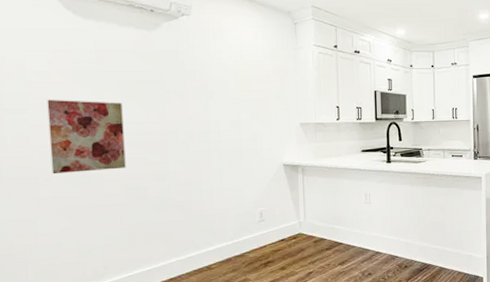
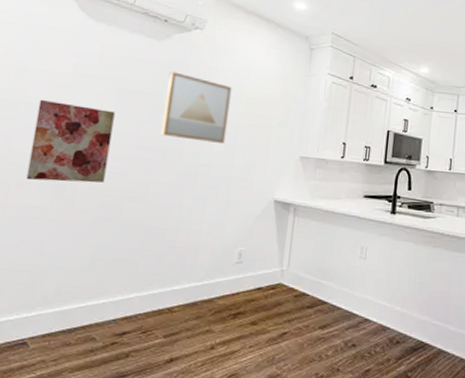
wall art: none [165,59,230,120] -> present [160,71,232,144]

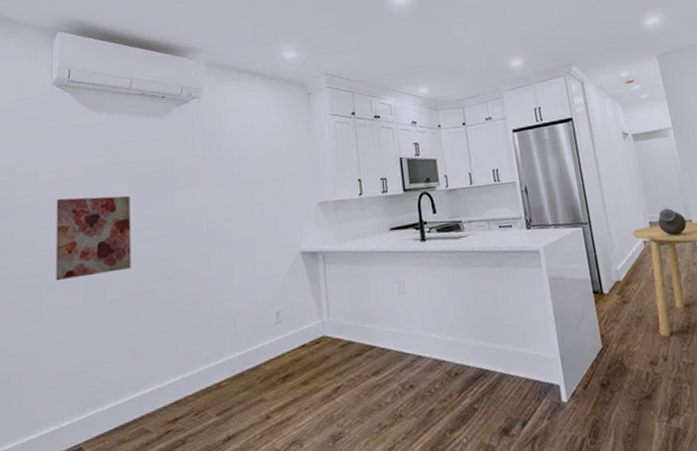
wall art: present [160,71,232,144] -> none [175,144,242,210]

